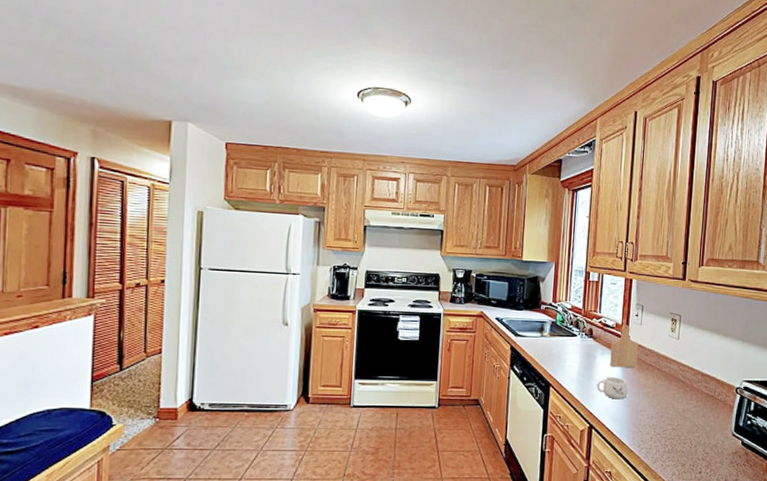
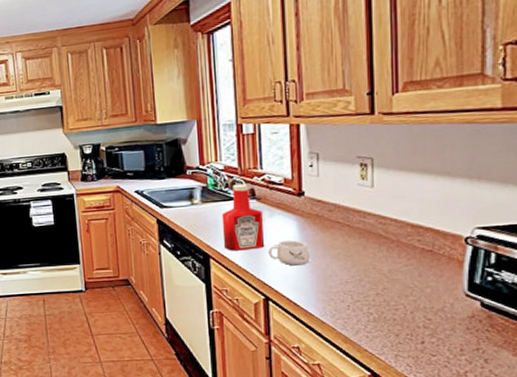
ketchup bottle: none [562,323,596,382] -> present [221,183,265,251]
cutting board: present [610,325,639,367] -> none [281,179,320,229]

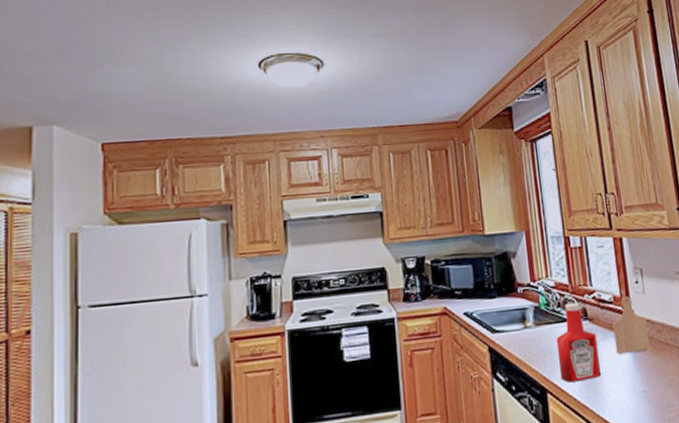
mug: present [268,239,310,266] -> none [605,366,647,397]
cutting board: none [281,179,320,229] -> present [613,296,651,354]

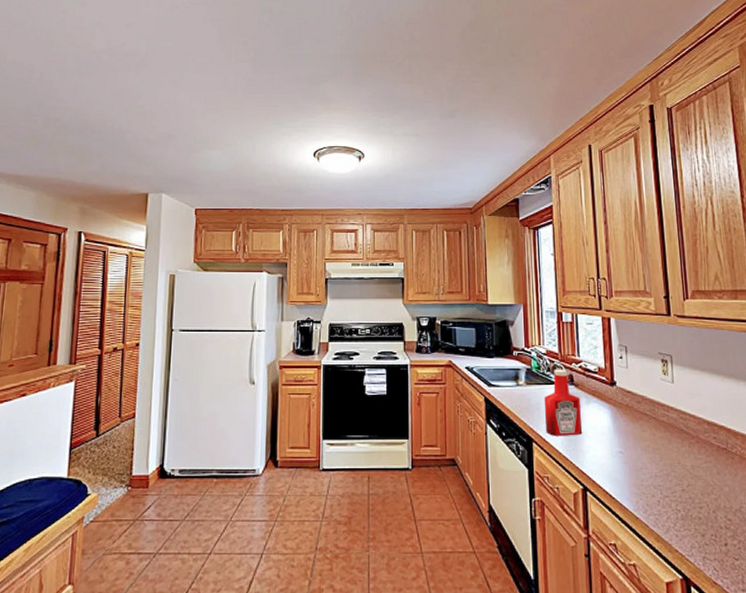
cutting board: present [613,296,651,354] -> none [596,369,630,417]

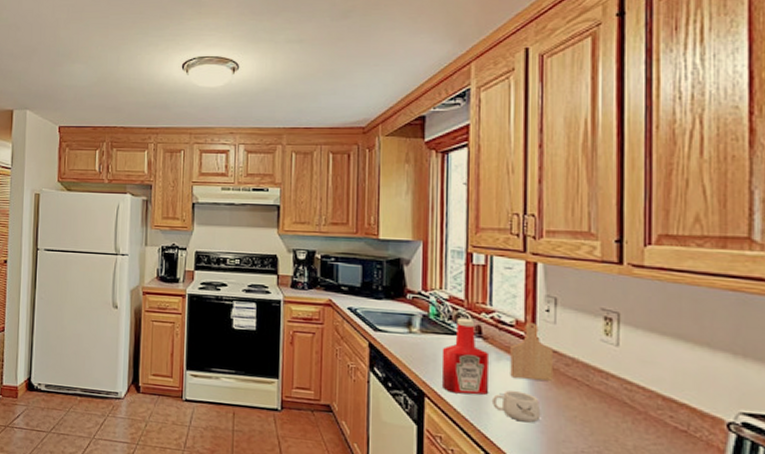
mug: none [586,428,623,455] -> present [493,390,541,423]
cutting board: none [596,369,630,417] -> present [510,323,554,381]

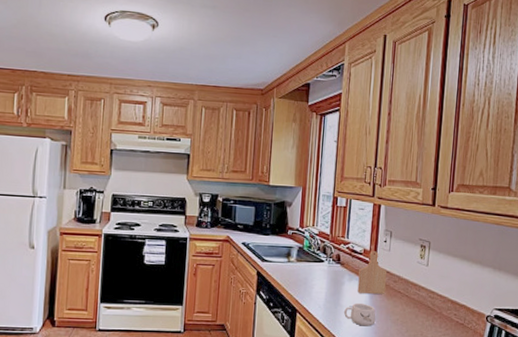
ketchup bottle: present [441,317,490,395] -> none [309,248,344,308]

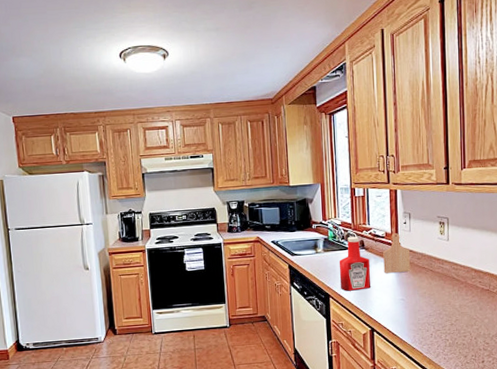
ketchup bottle: none [309,248,344,308] -> present [339,236,371,291]
mug: present [344,302,376,327] -> none [374,282,404,303]

